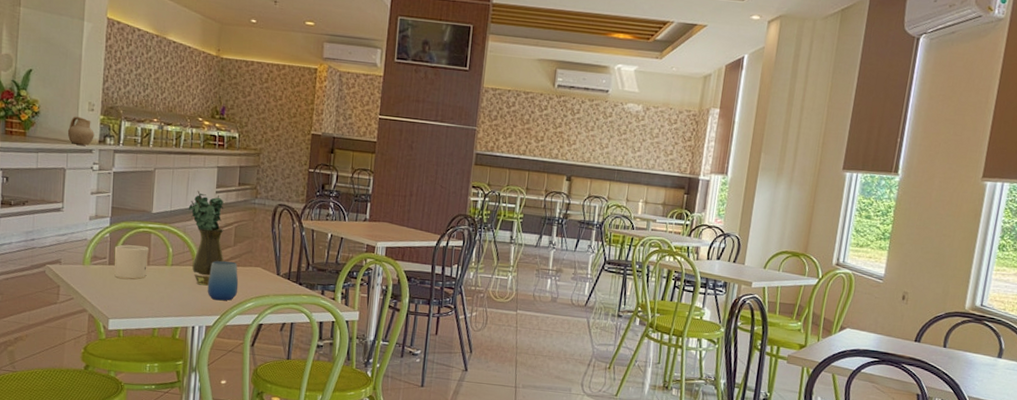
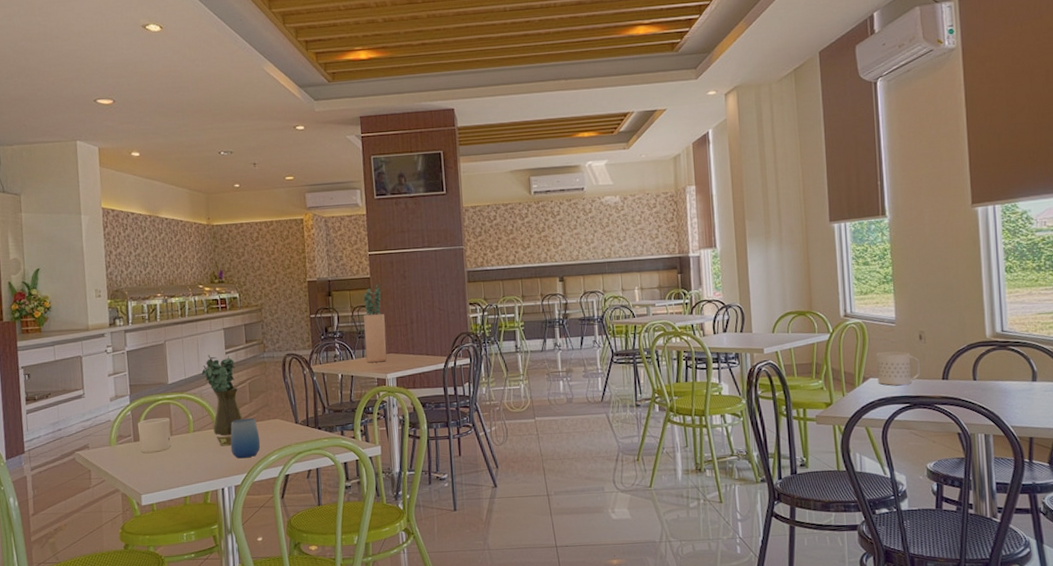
ceramic pitcher: present [67,116,94,146] -> none [79,304,105,331]
vase: none [359,146,386,230] -> present [363,280,387,363]
mug: none [853,305,898,341] -> present [876,351,921,386]

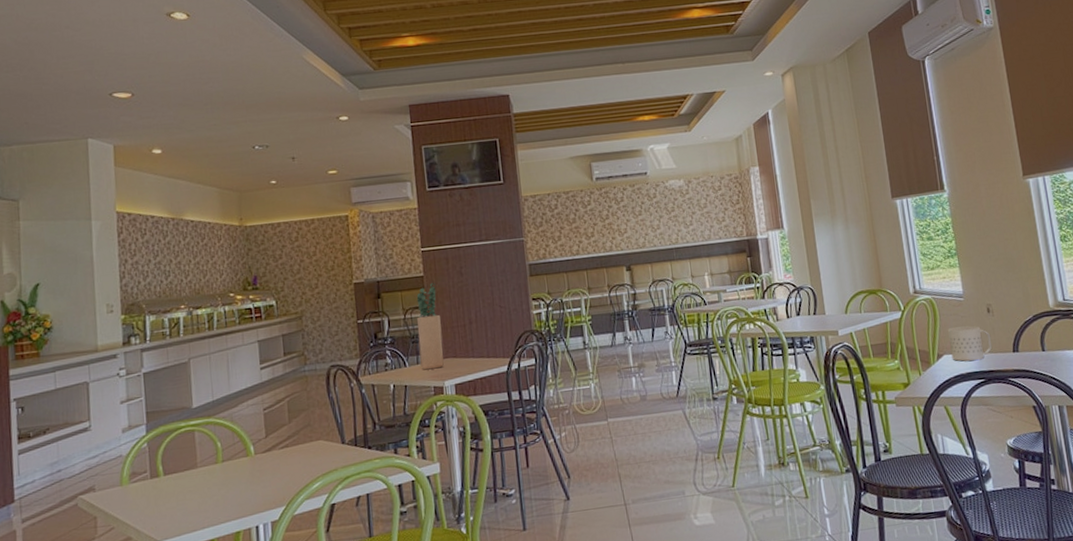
mug: present [137,417,171,454] -> none [154,446,196,492]
vase: present [201,354,244,446] -> none [232,370,282,477]
cup: present [230,417,261,459] -> none [266,440,302,490]

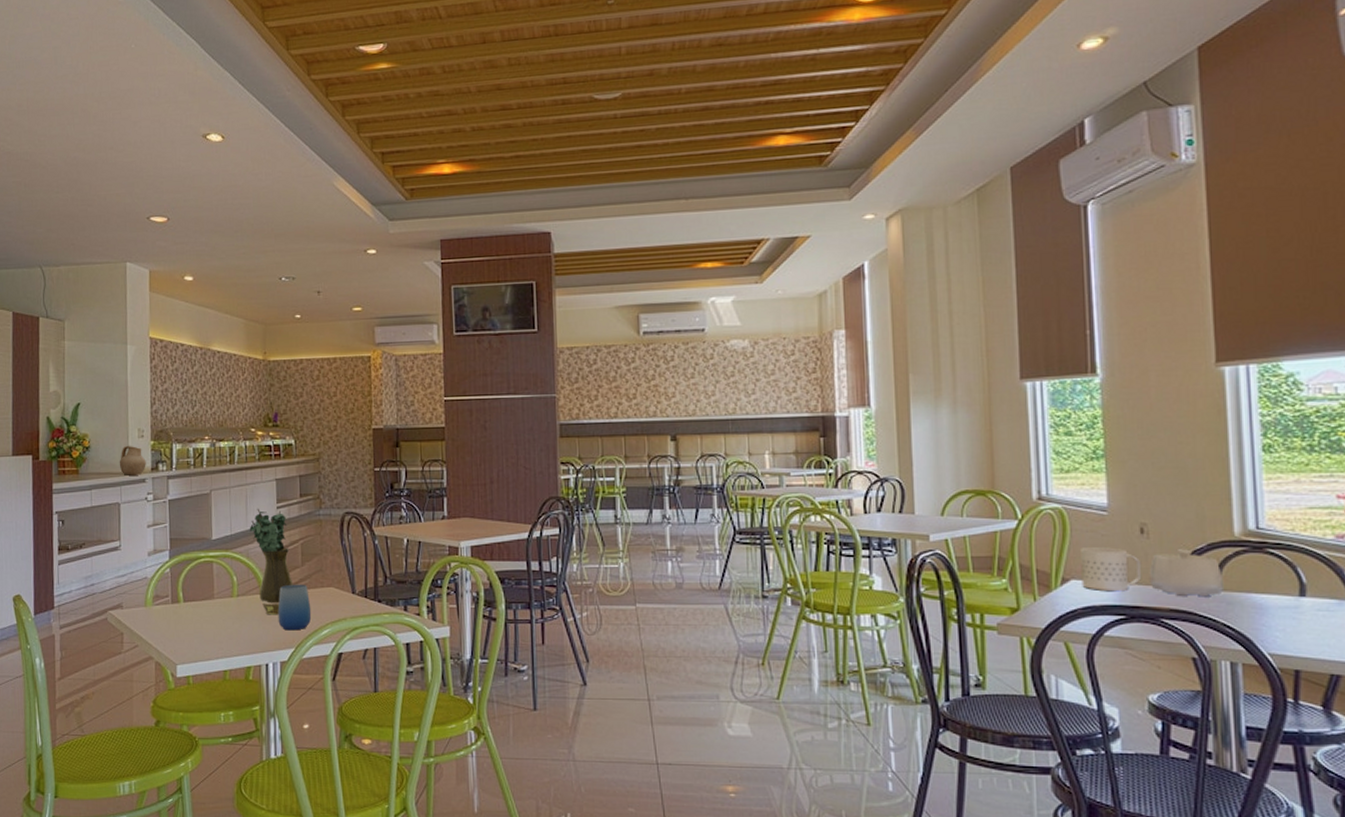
ceramic pitcher: none [86,321,117,353] -> present [119,445,146,475]
vase: none [232,370,282,477] -> present [249,508,294,615]
cup: none [266,440,302,490] -> present [277,584,312,631]
vase: present [416,278,444,370] -> none [435,431,461,528]
sugar bowl: none [997,321,1047,359] -> present [1149,549,1223,597]

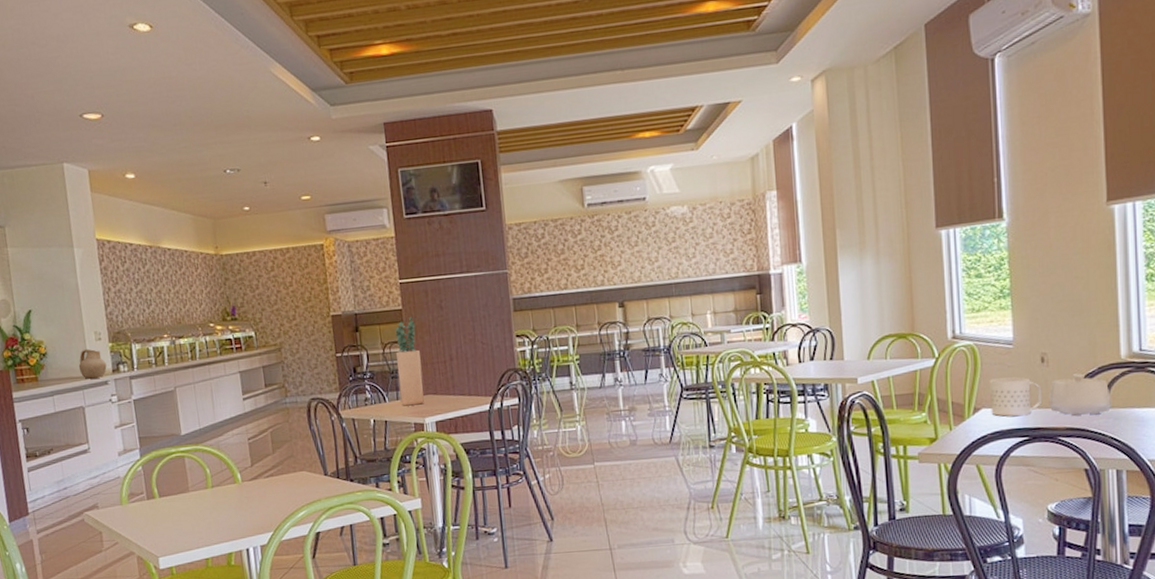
vase: present [249,508,294,615] -> none [217,401,267,503]
cup: present [277,584,312,631] -> none [252,470,287,516]
vase: none [435,431,461,528] -> present [395,312,424,406]

